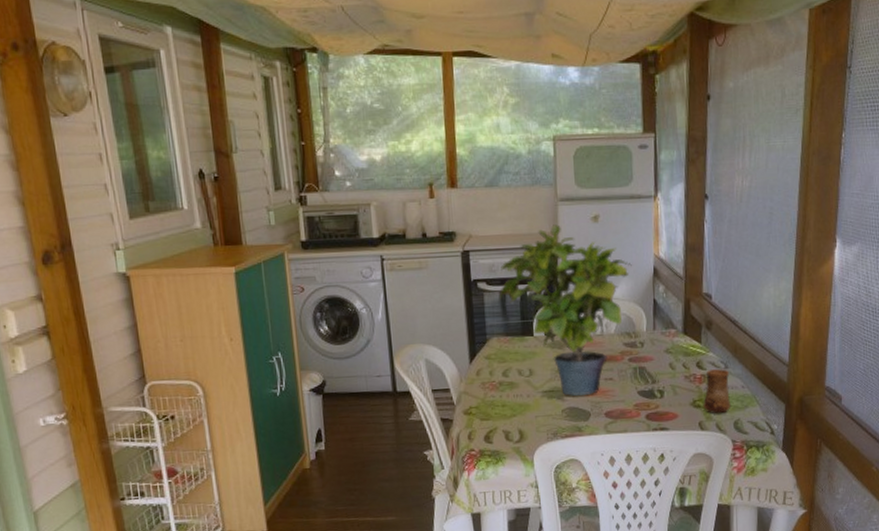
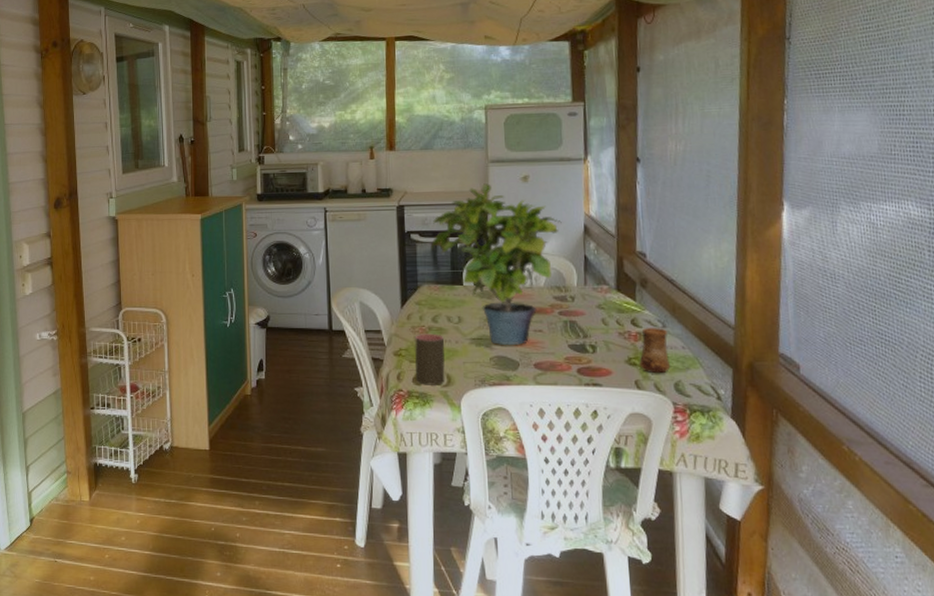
cup: none [485,388,518,443] -> present [415,333,445,385]

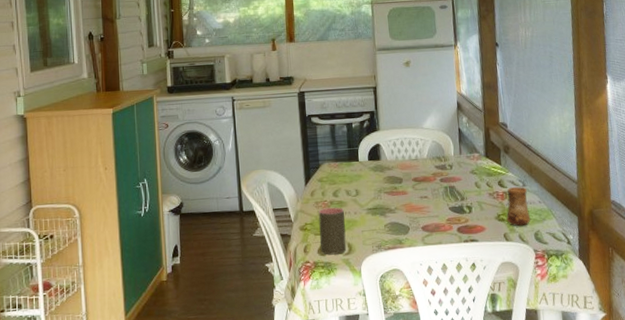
potted plant: present [430,183,562,345] -> none [329,69,439,213]

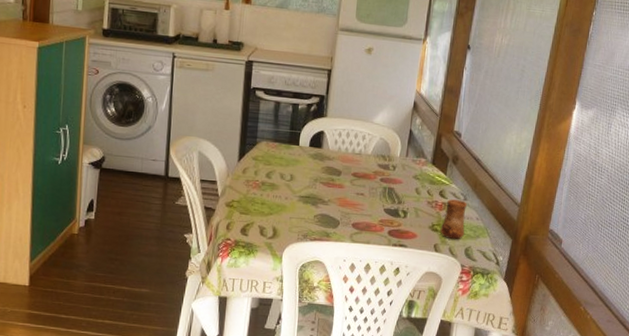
cup: present [318,207,347,255] -> none [243,187,276,237]

